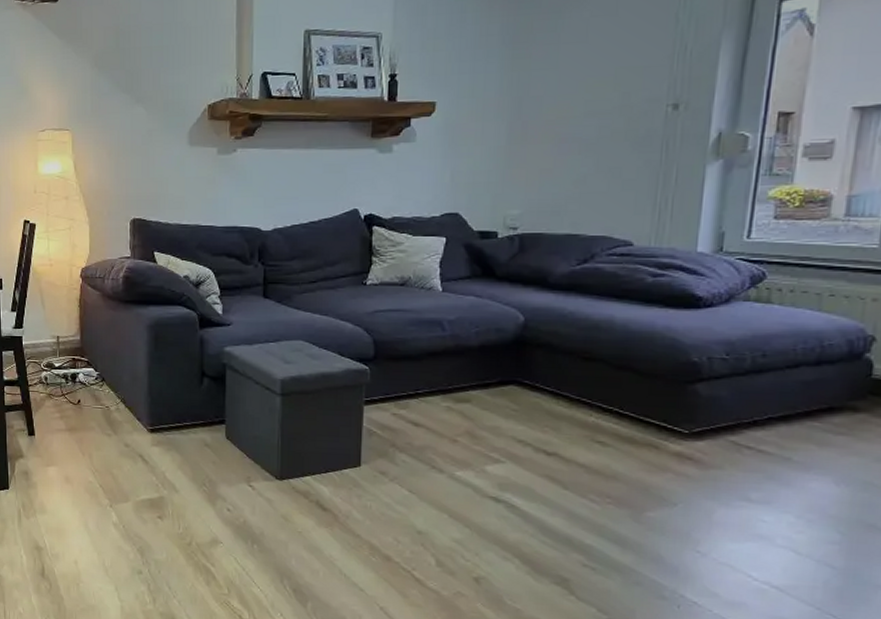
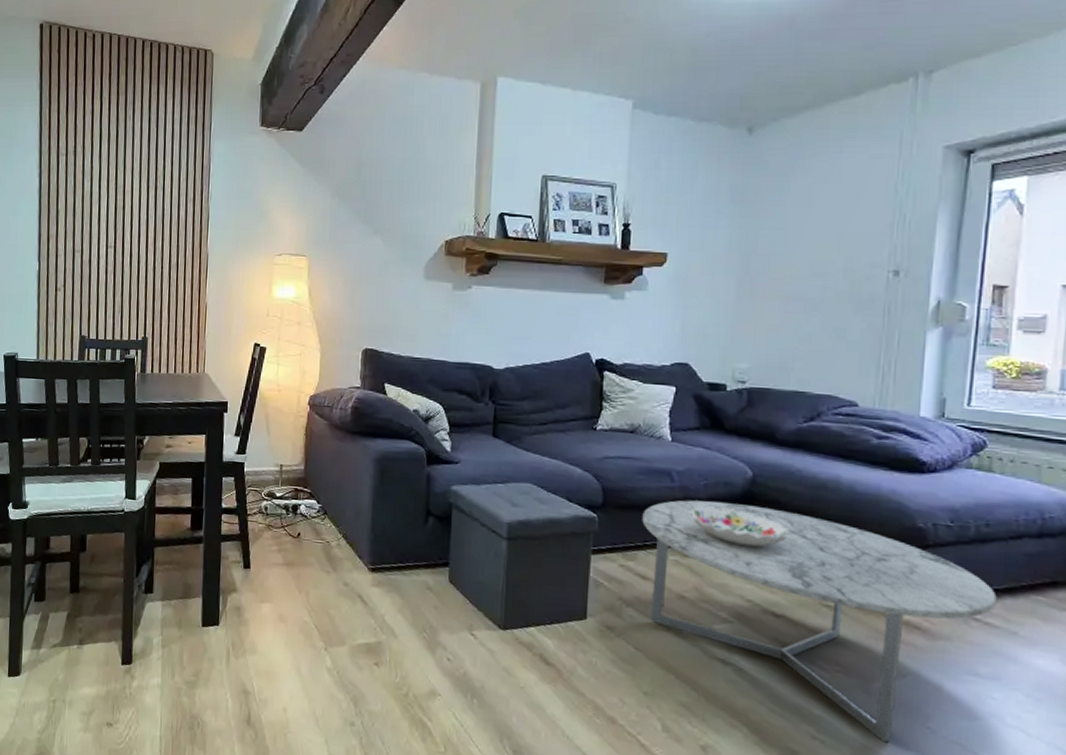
coffee table: none [414,348,771,567] -> present [642,500,997,743]
decorative bowl: none [461,353,563,390] -> present [689,506,791,547]

